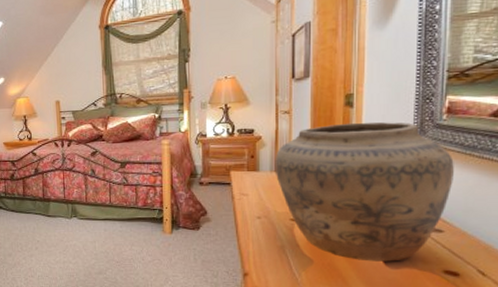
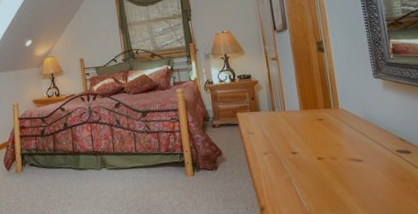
vase: present [274,122,454,262] -> none [271,62,410,186]

